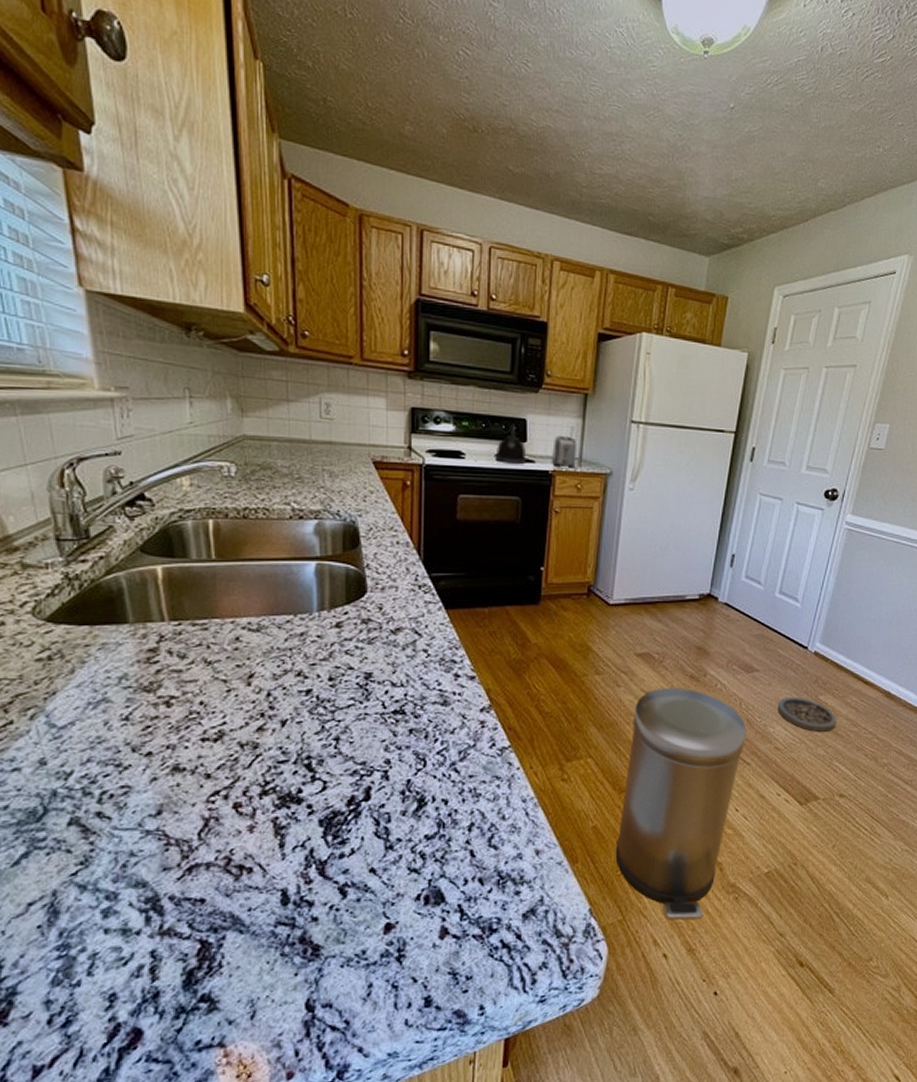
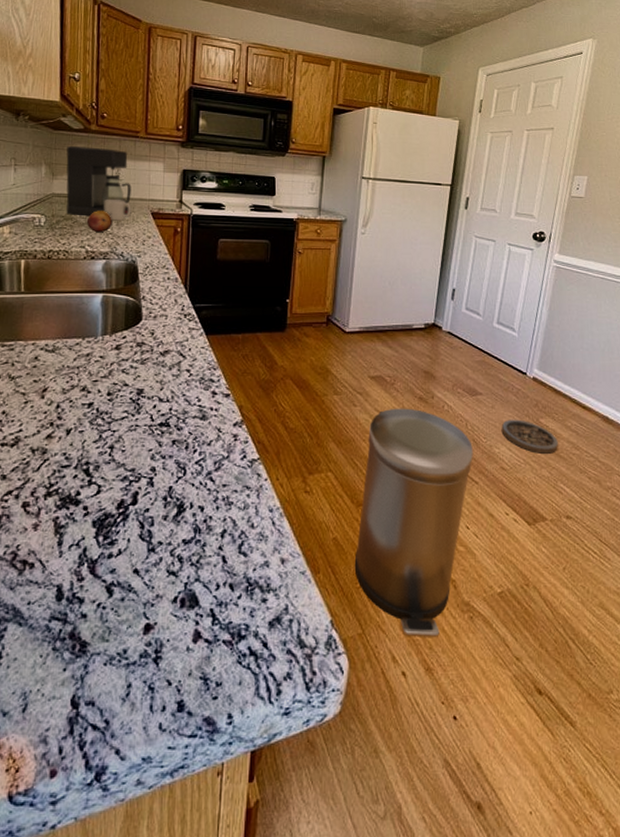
coffee maker: none [258,374,347,464] -> present [66,146,131,215]
fruit: none [290,458,325,486] -> present [86,210,113,233]
mug: none [311,444,347,471] -> present [103,200,132,221]
kettle: present [495,424,527,465] -> none [249,181,275,214]
toaster: present [551,435,578,468] -> none [295,189,317,216]

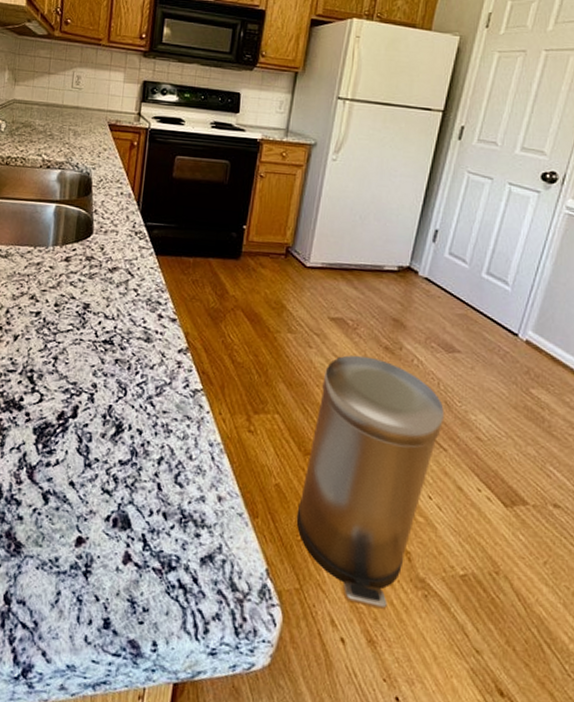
coffee maker: present [66,146,131,215] -> none [26,52,91,125]
fruit: present [86,210,113,233] -> none [44,119,71,142]
mug: present [103,200,132,221] -> none [61,108,89,131]
pet bowl: present [501,419,558,454] -> none [480,384,551,430]

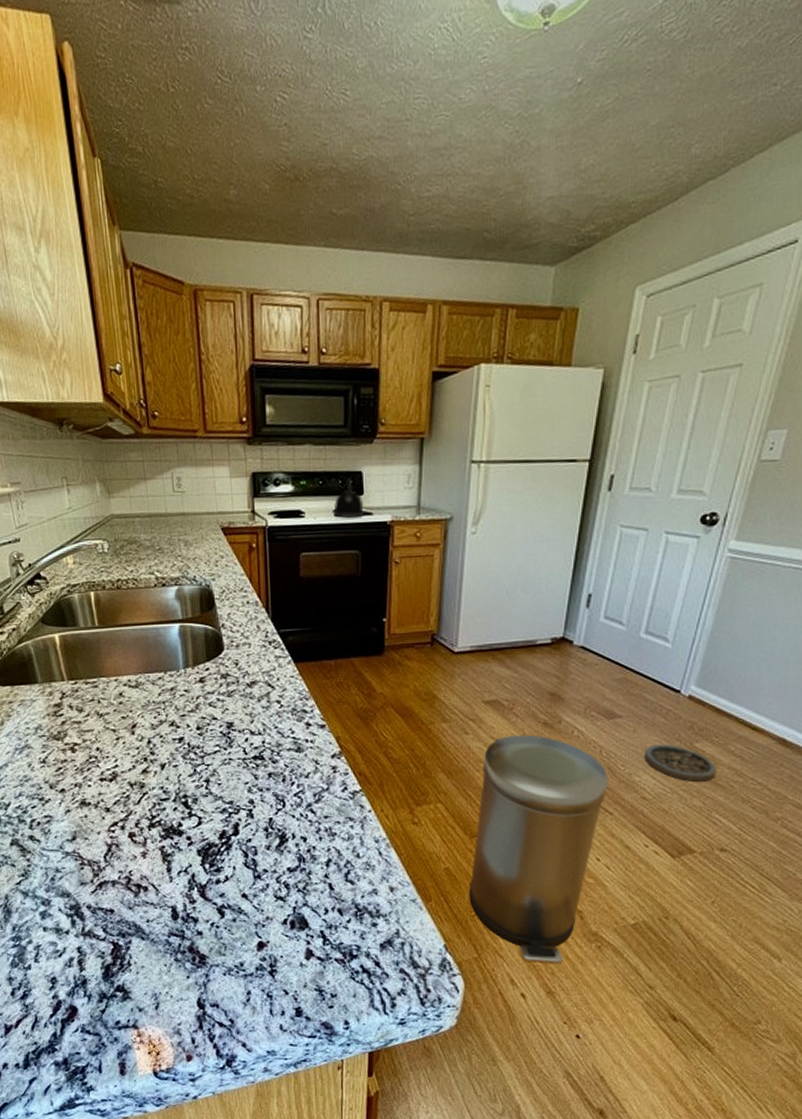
kettle: none [210,97,238,133] -> present [333,478,364,519]
pet bowl: none [480,384,551,430] -> present [644,744,716,782]

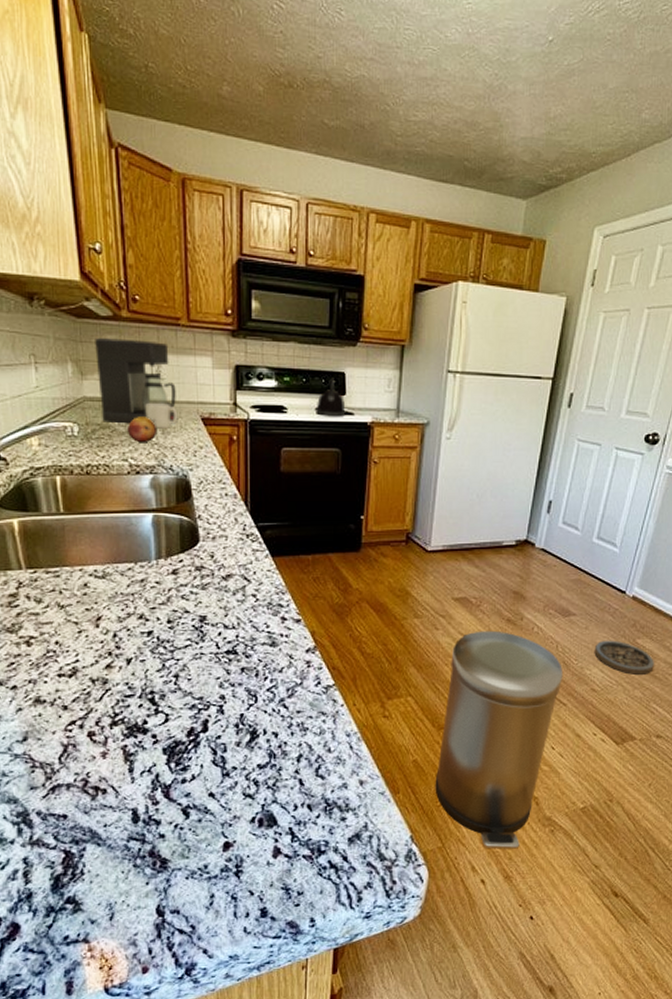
coffee maker: none [119,455,199,538] -> present [95,338,178,423]
fruit: none [151,530,181,556] -> present [126,417,158,443]
mug: none [168,515,199,541] -> present [145,403,178,429]

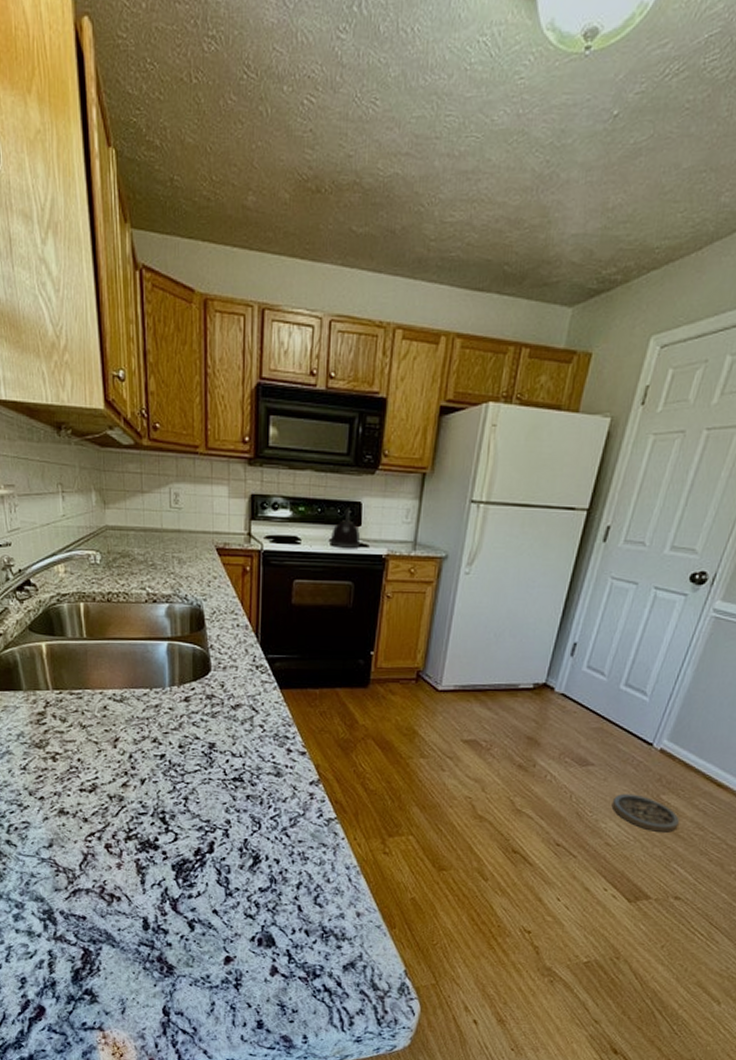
coffee maker: present [95,338,178,423] -> none [117,467,194,552]
fruit: present [126,417,158,443] -> none [145,546,174,572]
mug: present [145,403,178,429] -> none [163,533,194,558]
pedal bin: present [435,630,563,849] -> none [431,775,575,995]

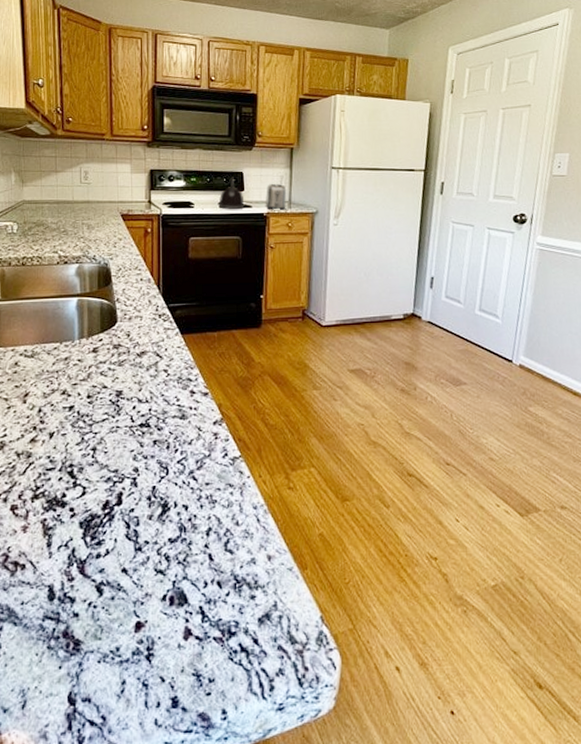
toaster: none [385,518,413,552] -> present [265,183,287,210]
pet bowl: present [611,793,679,832] -> none [488,408,549,443]

